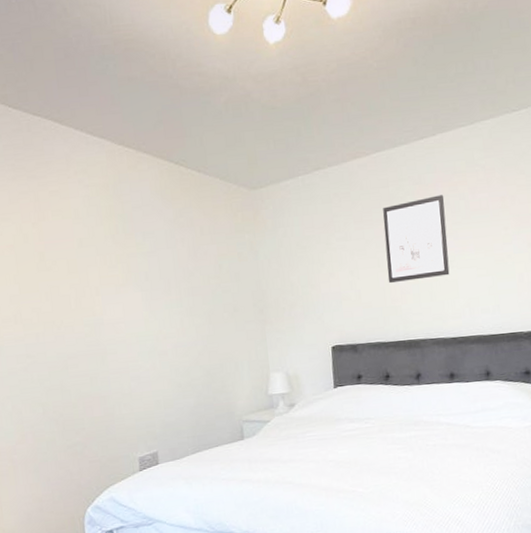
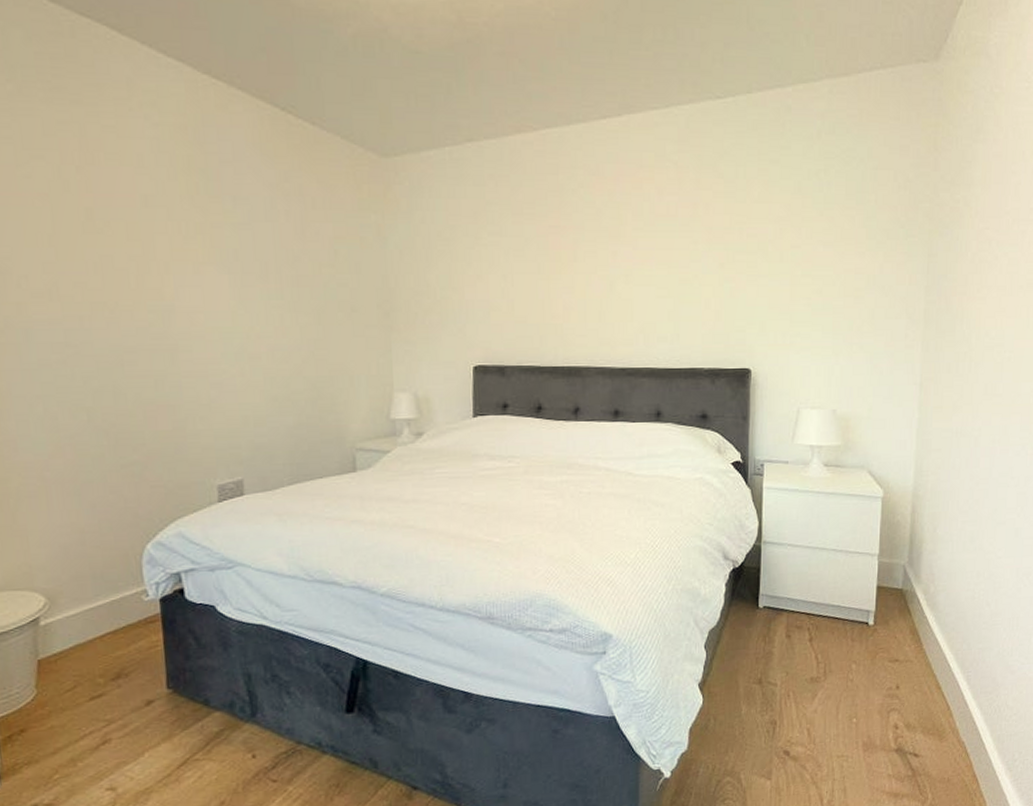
wall art: present [383,195,450,284] -> none [548,192,626,296]

